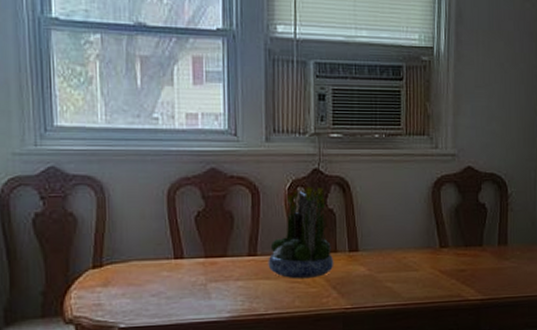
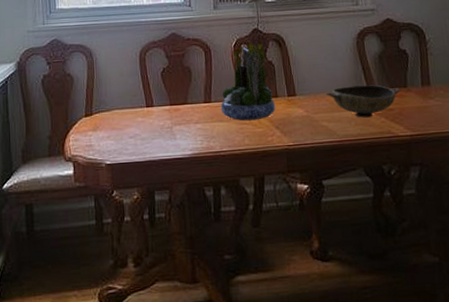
bowl: none [394,242,474,279] -> present [327,85,399,118]

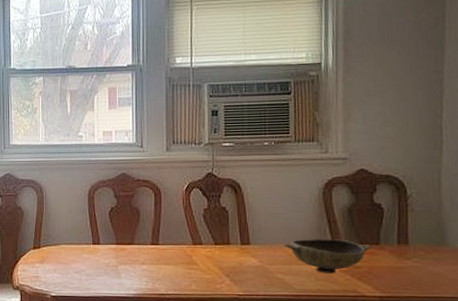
flower arrangement: present [220,42,276,121] -> none [168,187,227,266]

